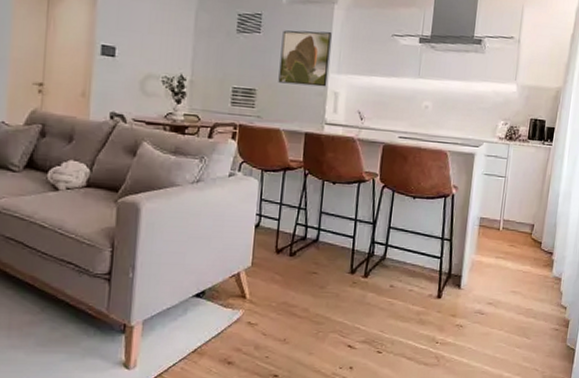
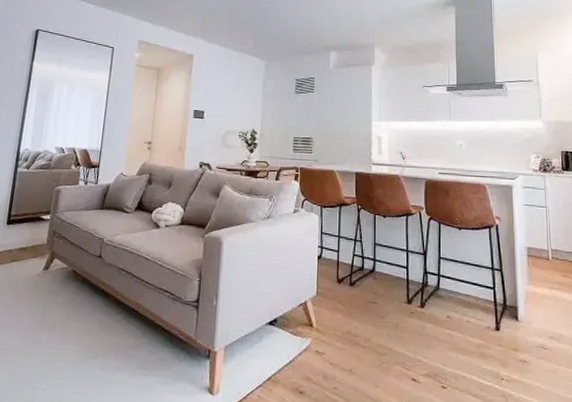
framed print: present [278,30,332,87] -> none [330,87,372,133]

